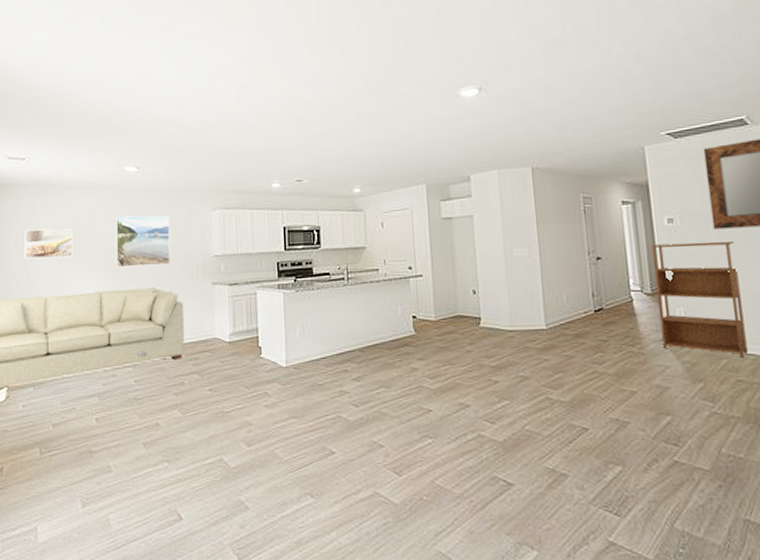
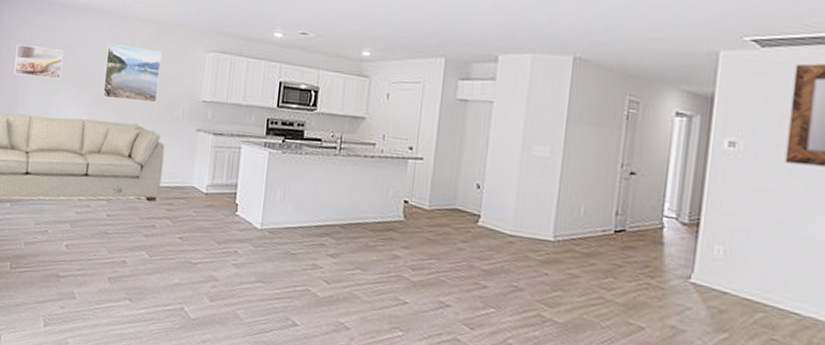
bookshelf: present [651,241,748,357] -> none [688,168,807,315]

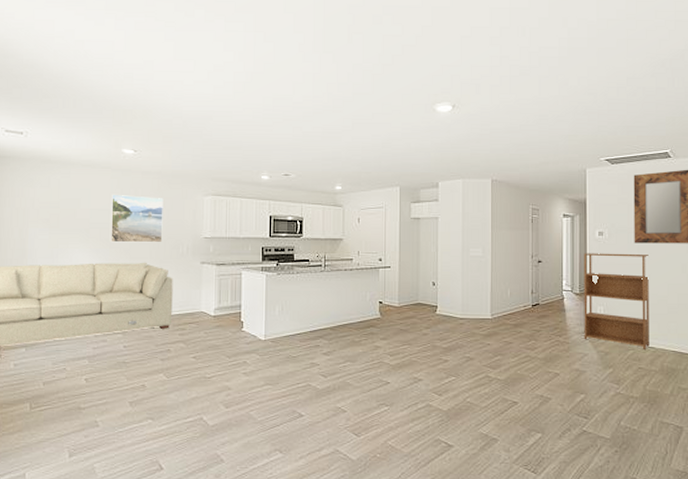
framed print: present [14,43,63,79] -> none [20,200,69,230]
bookshelf: none [688,168,807,315] -> present [584,253,649,349]

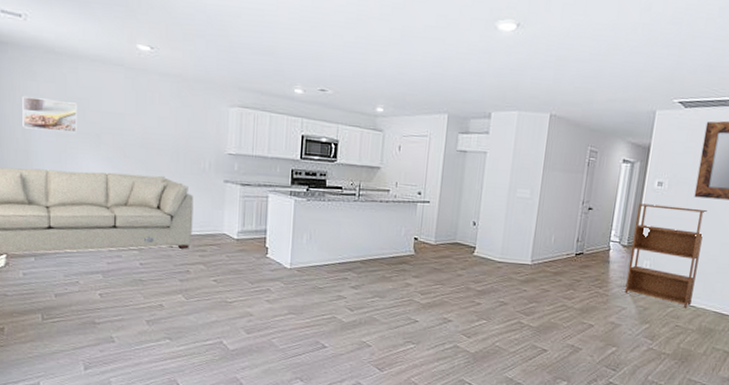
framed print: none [20,200,69,230] -> present [22,95,77,133]
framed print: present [111,195,163,243] -> none [125,97,184,156]

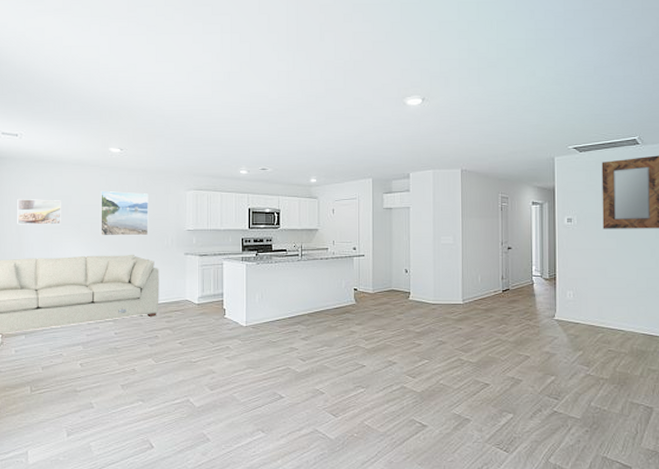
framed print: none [125,97,184,156] -> present [101,191,149,236]
bookshelf: present [625,203,707,308] -> none [553,239,619,332]

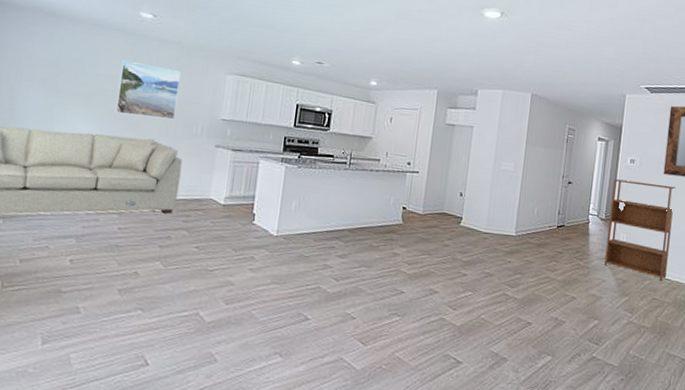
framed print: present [17,198,61,225] -> none [10,54,71,93]
bookshelf: none [553,239,619,332] -> present [604,179,676,281]

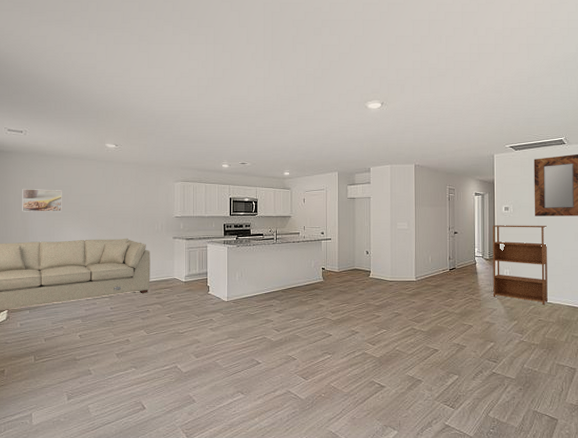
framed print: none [10,54,71,93] -> present [22,188,62,212]
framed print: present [116,61,181,120] -> none [98,182,141,222]

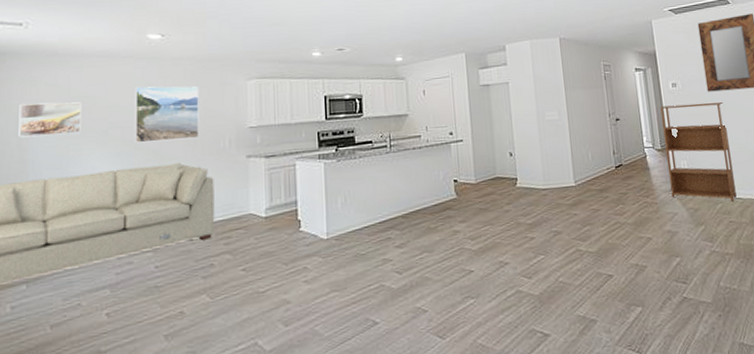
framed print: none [98,182,141,222] -> present [135,86,199,143]

